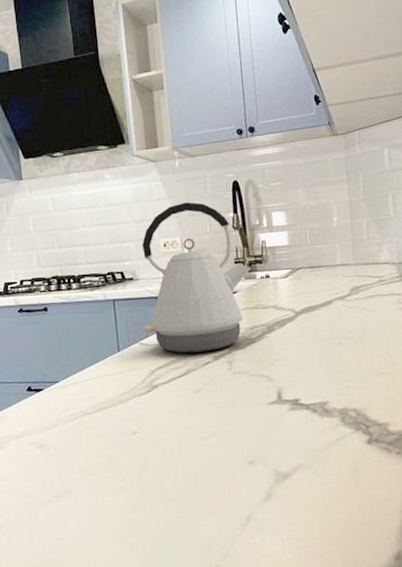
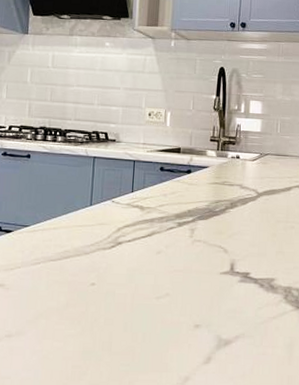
kettle: present [142,202,251,354] -> none [118,79,224,218]

